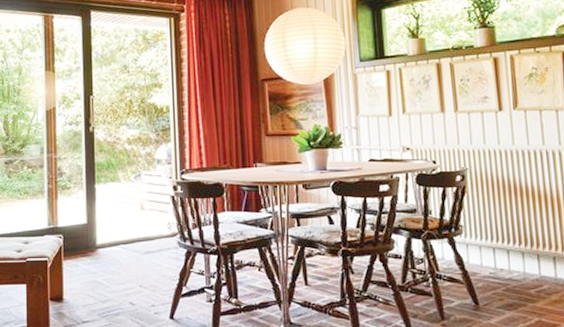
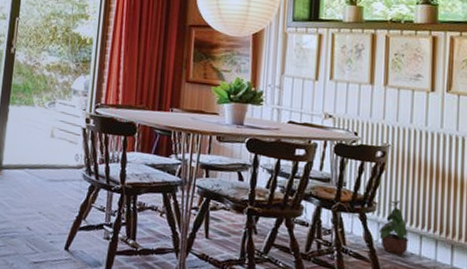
potted plant: none [469,221,499,273] -> present [379,200,411,256]

